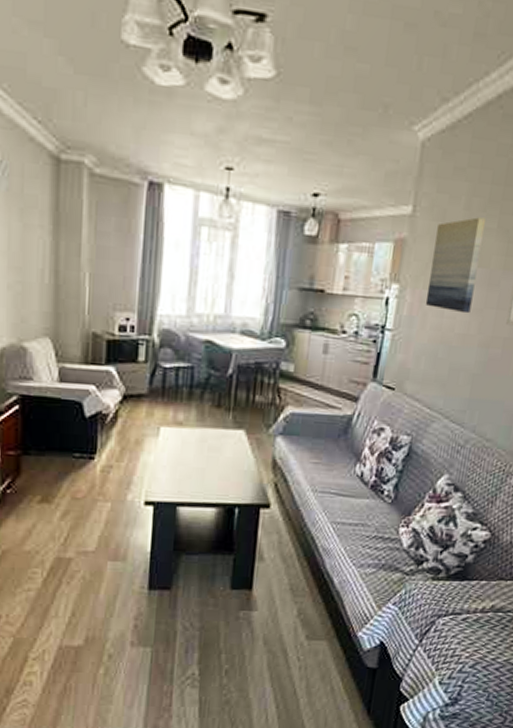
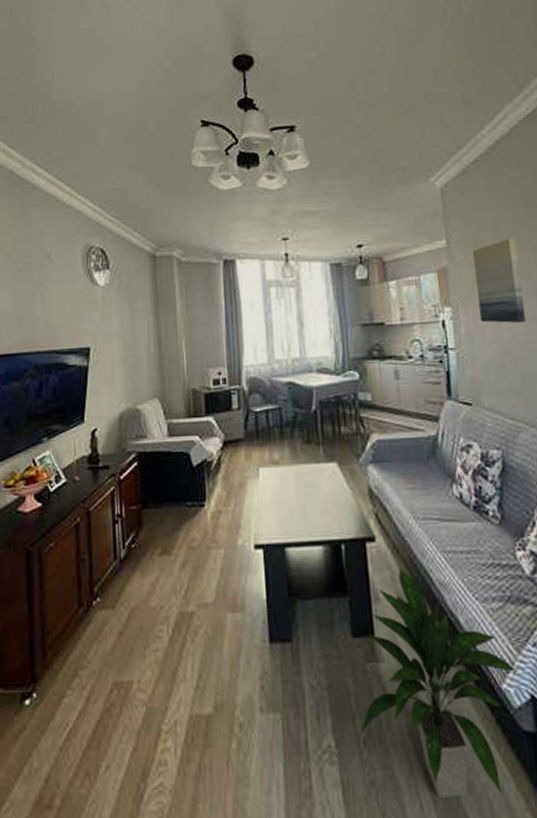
indoor plant: none [224,534,375,713] -> present [360,568,518,798]

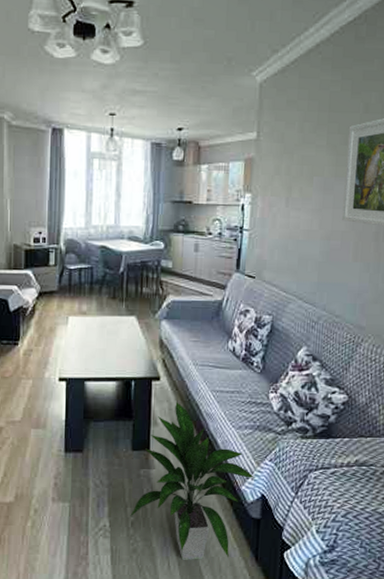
wall art: present [473,238,526,324] -> none [274,137,317,214]

